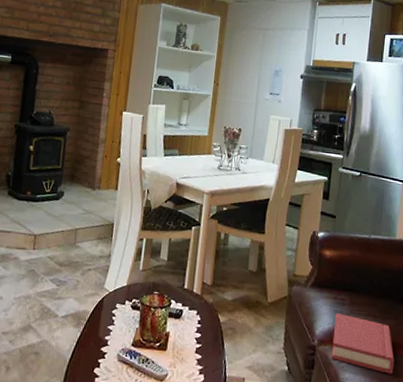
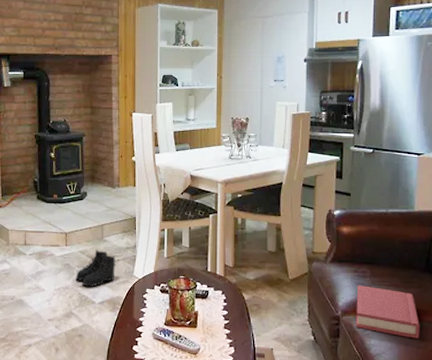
boots: none [39,255,88,298] -> present [75,249,117,287]

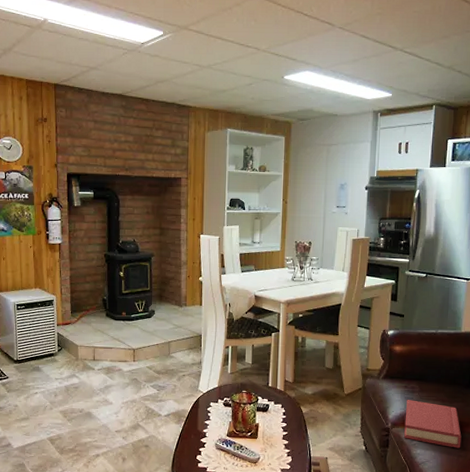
boots: present [75,249,117,287] -> none [142,365,182,401]

